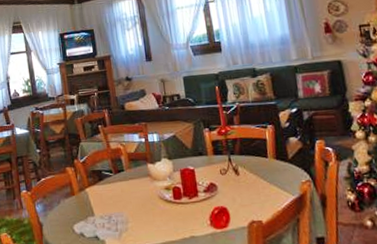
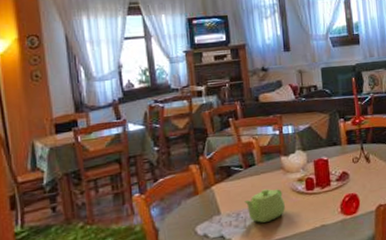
teapot: none [114,194,155,228] -> present [243,188,286,223]

